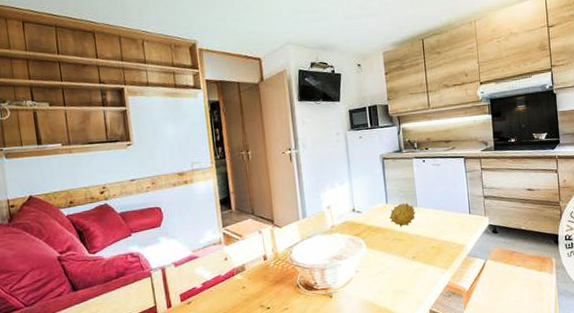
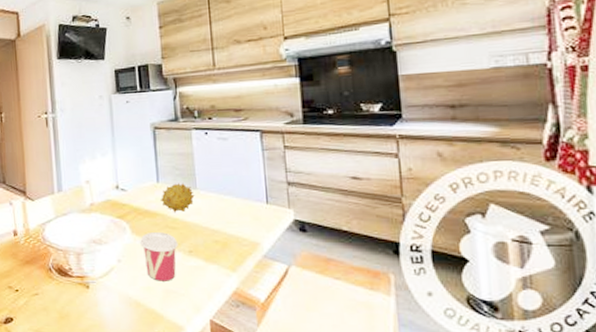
cup: none [374,244,404,285] -> present [140,232,178,281]

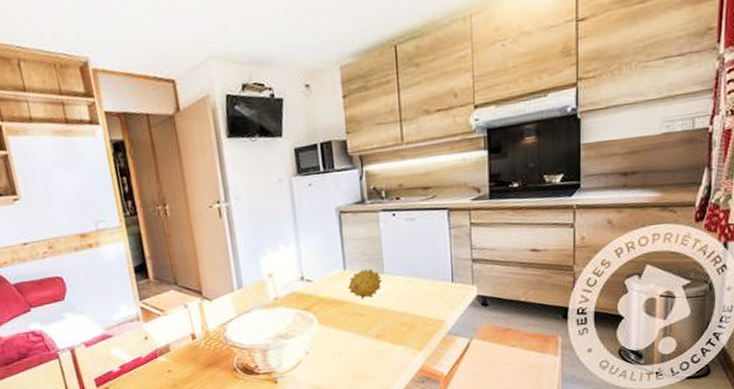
cup: present [140,232,178,281] -> none [328,320,366,368]

